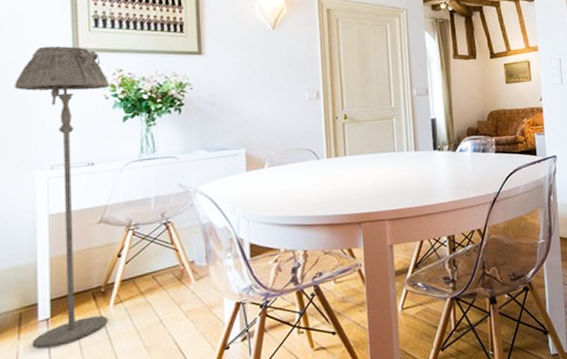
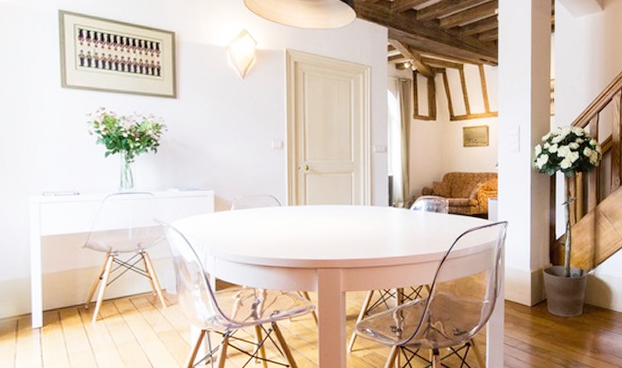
floor lamp: present [14,45,111,350] -> none [11,81,95,353]

